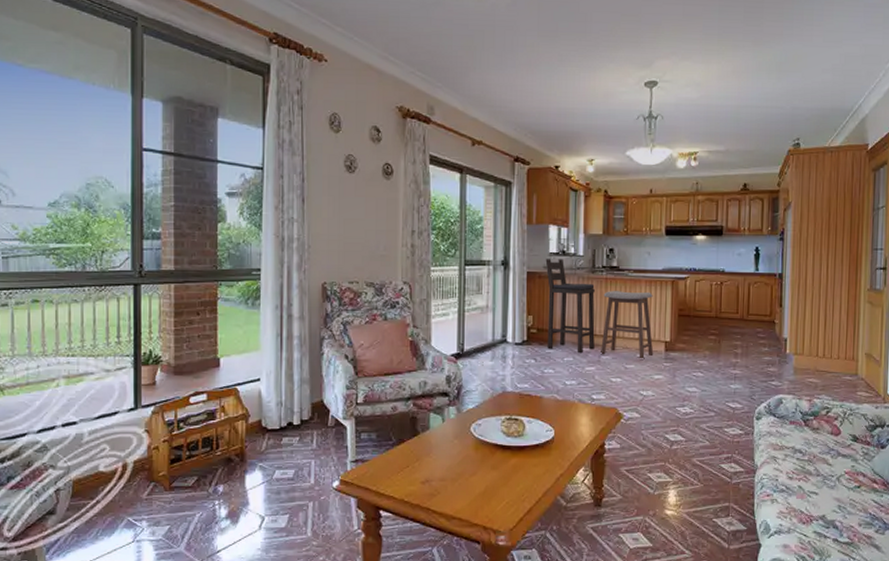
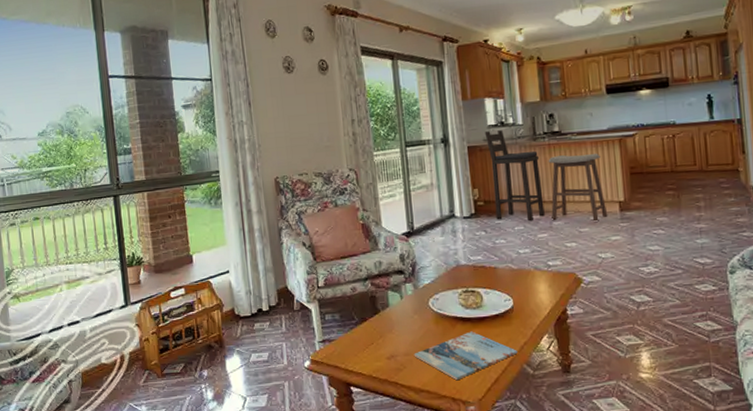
magazine: none [449,460,553,509] -> present [413,331,518,381]

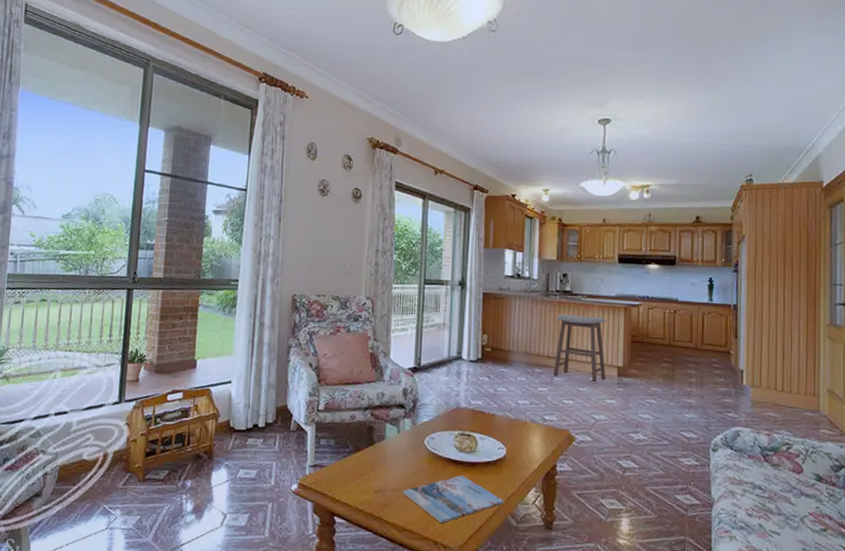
bar stool: present [484,130,545,222] -> none [501,281,548,374]

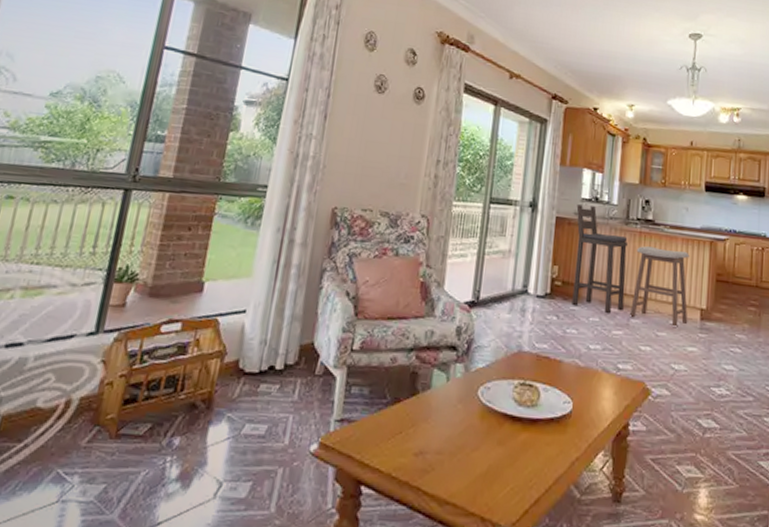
magazine: present [402,475,504,524] -> none [447,434,567,496]
bar stool: none [501,281,548,374] -> present [571,204,628,314]

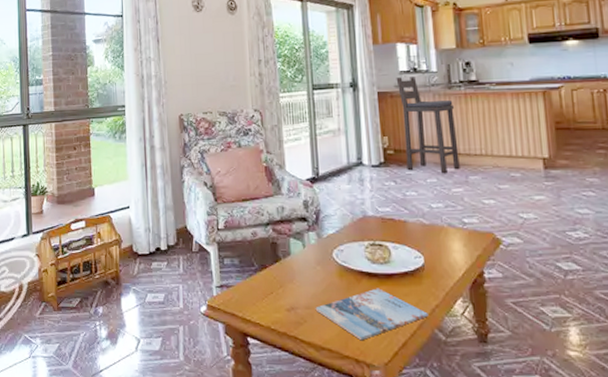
magazine: none [447,434,567,496] -> present [315,288,428,341]
bar stool: present [630,246,690,329] -> none [464,105,531,180]

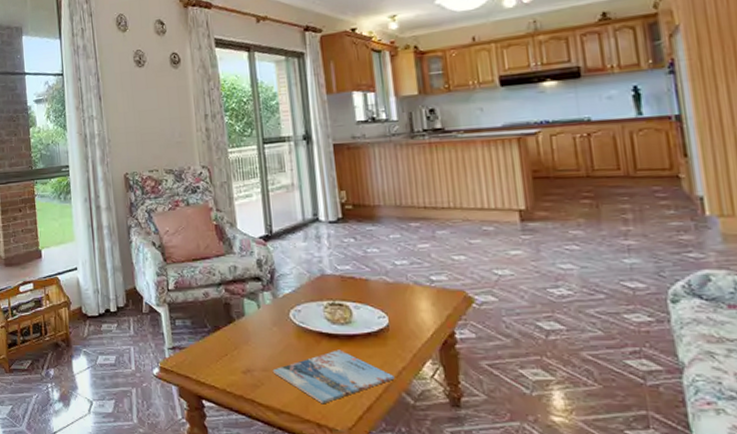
bar stool: present [396,77,460,174] -> none [353,127,426,229]

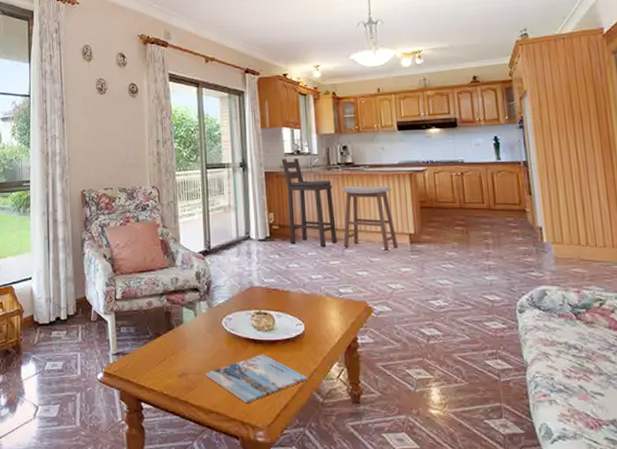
bar stool: none [353,127,426,229] -> present [281,158,337,248]
bar stool: none [429,153,506,234] -> present [341,185,399,253]

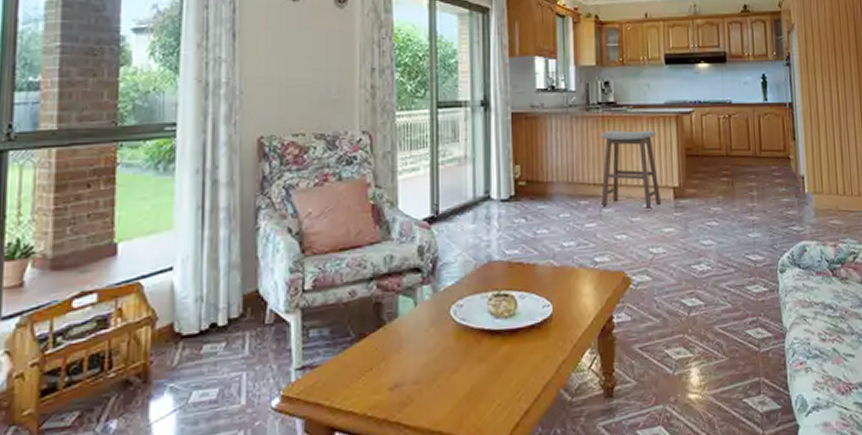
magazine: present [205,354,308,404] -> none [425,347,554,416]
bar stool: present [281,158,337,248] -> none [532,96,594,208]

